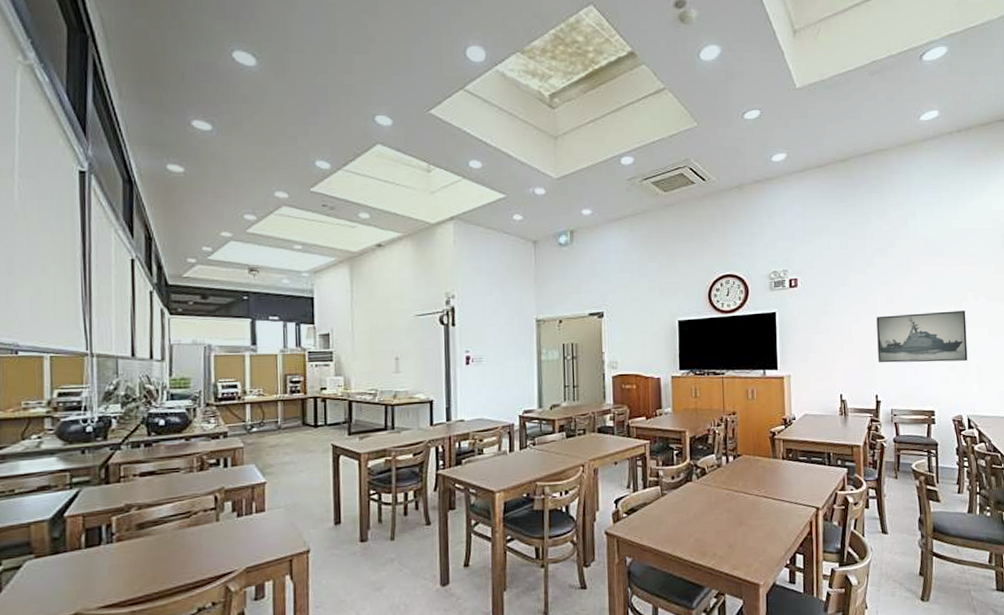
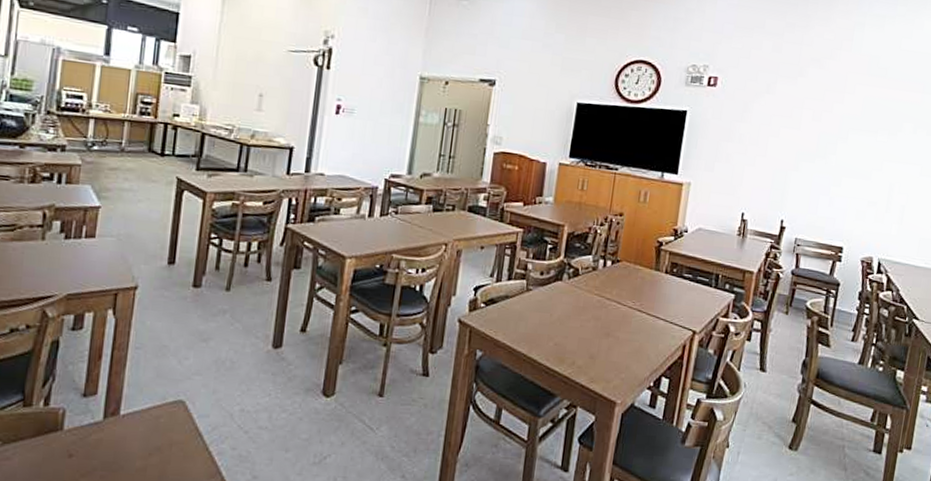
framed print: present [876,311,968,363] -> none [791,134,900,198]

